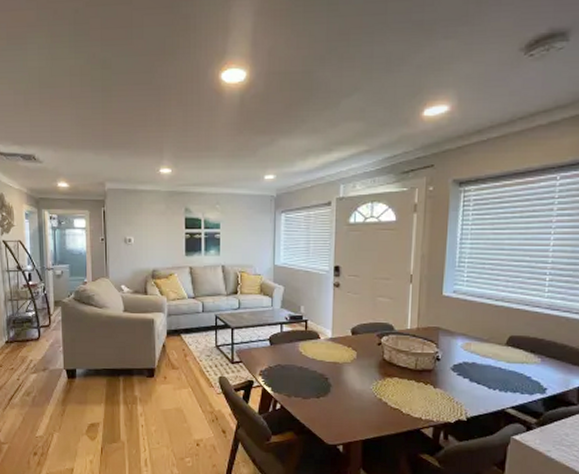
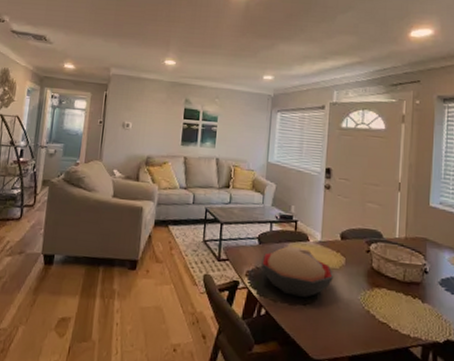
decorative bowl: none [274,345,345,391] -> present [261,246,333,297]

